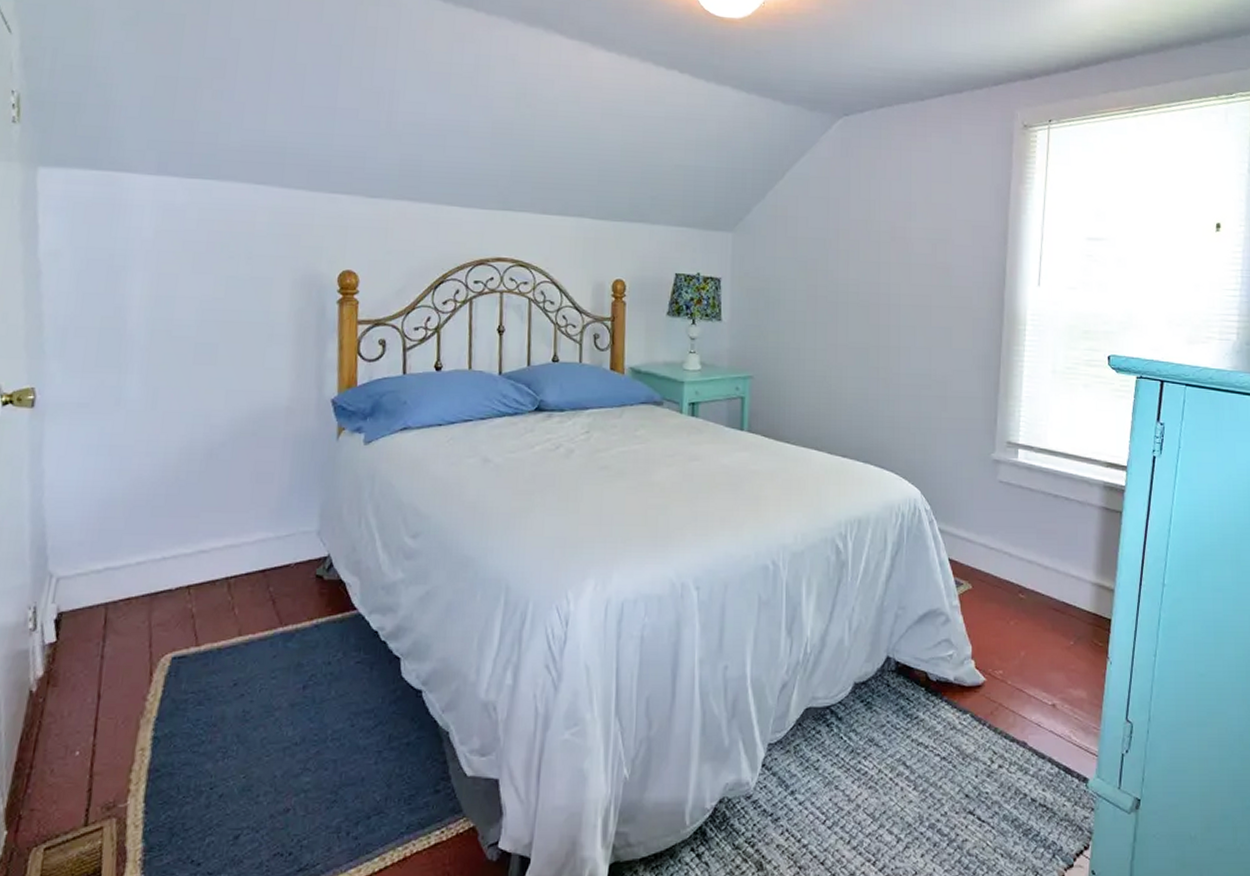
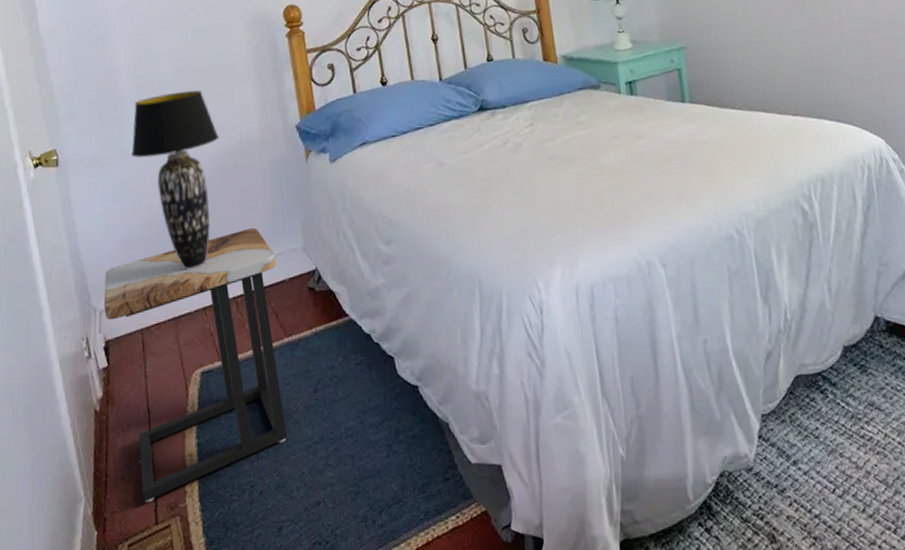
side table: none [62,503,284,801] -> present [103,227,288,503]
table lamp: none [129,344,240,541] -> present [131,90,219,269]

